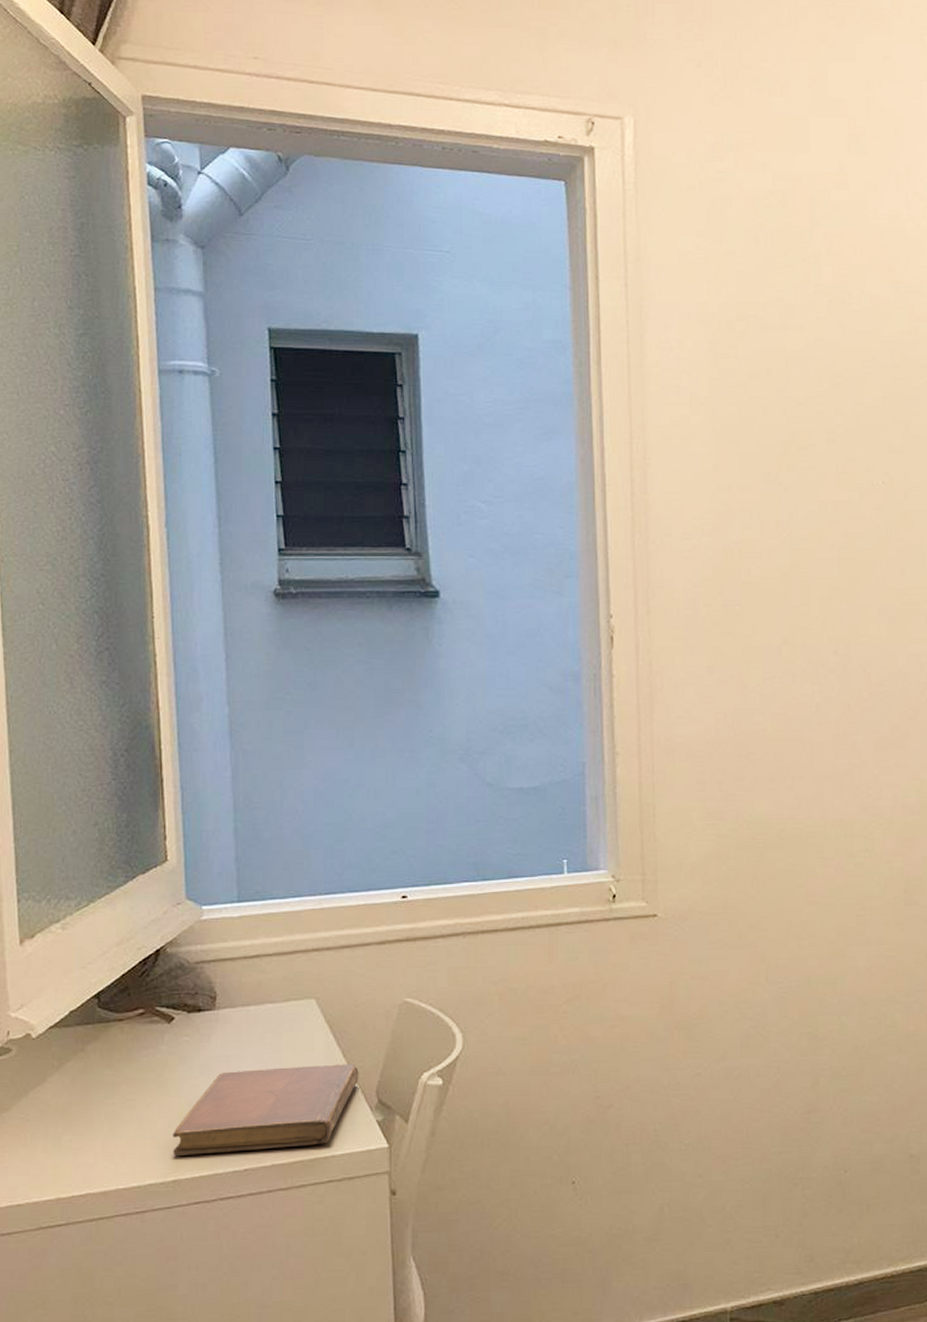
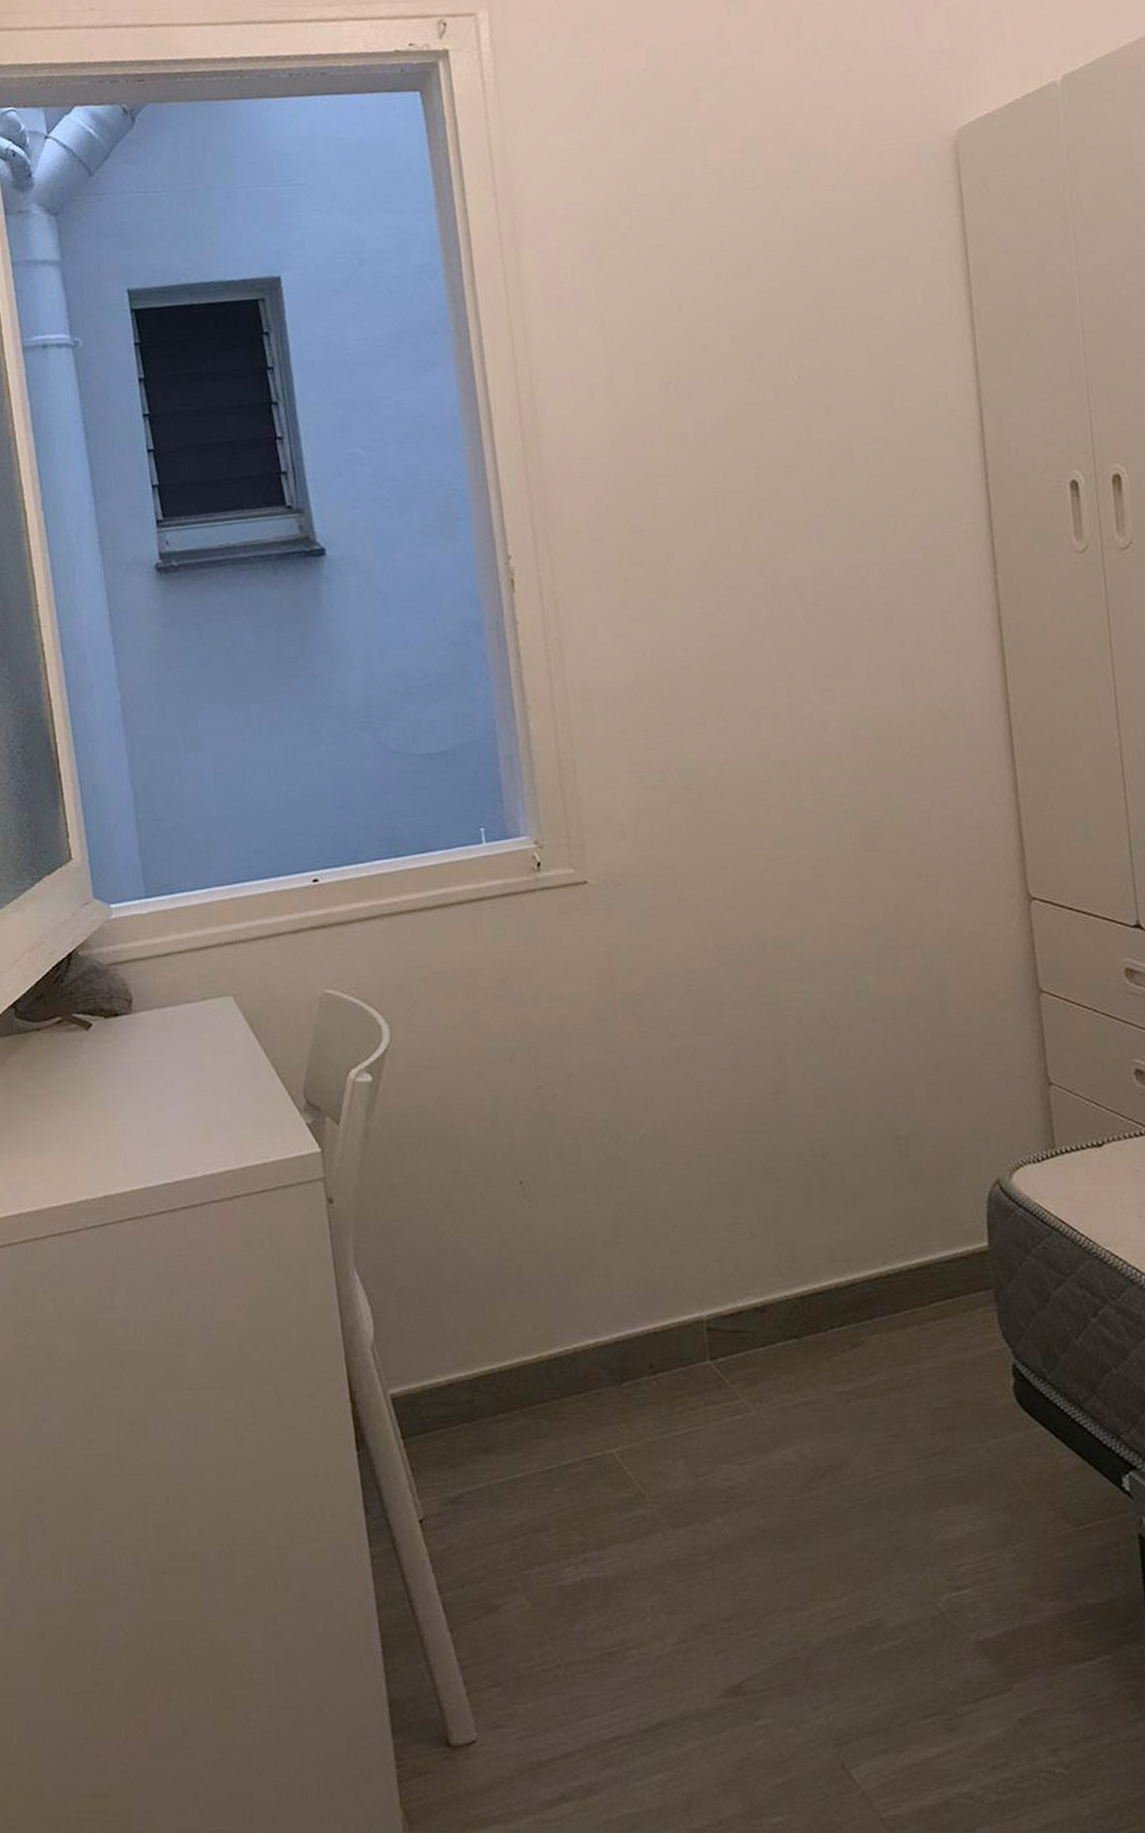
notebook: present [173,1064,359,1156] -> none [100,1063,285,1170]

